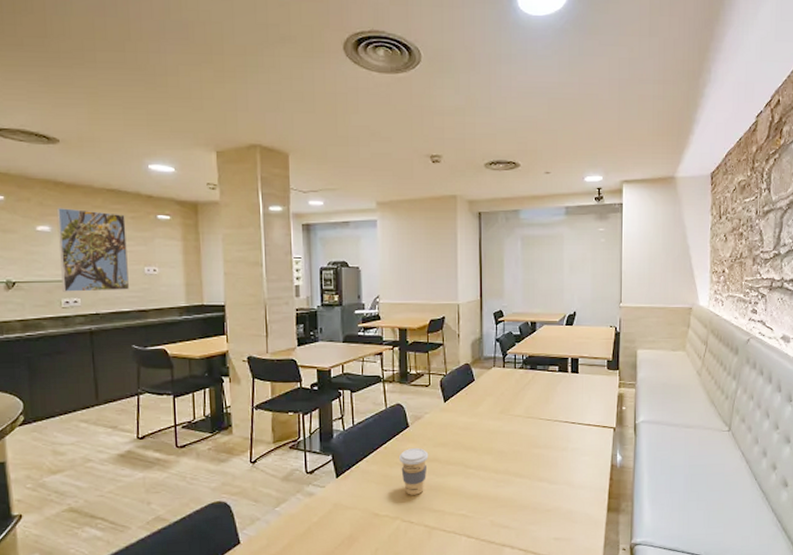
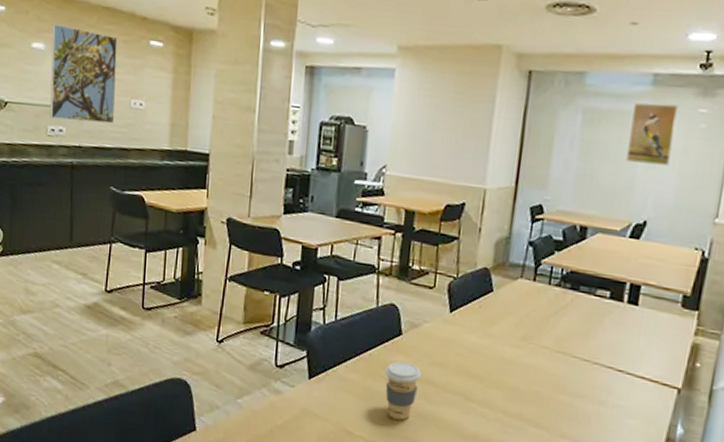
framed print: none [556,227,585,271] -> present [626,103,678,166]

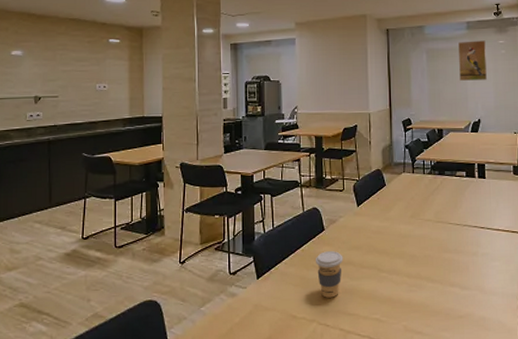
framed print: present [50,24,118,124] -> none [28,35,84,107]

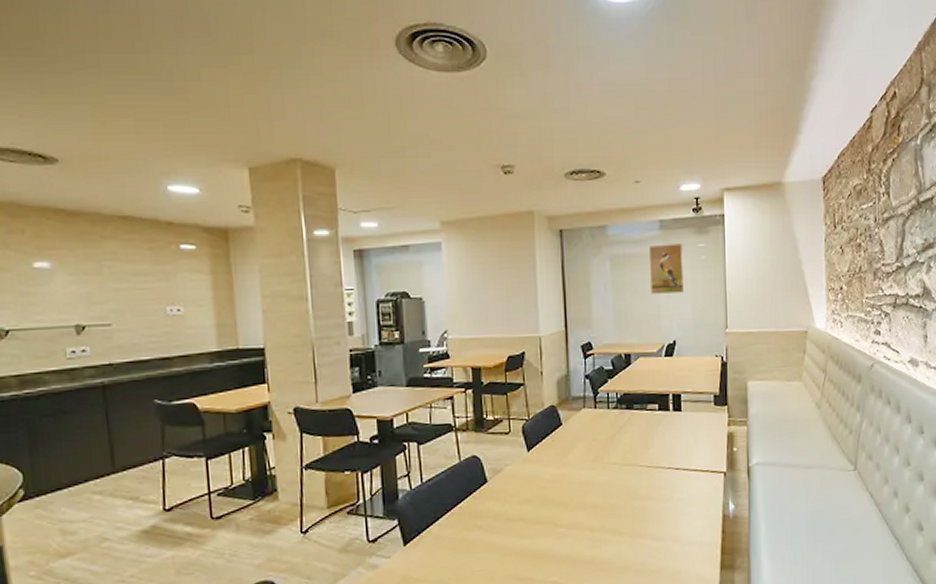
coffee cup: present [316,251,343,298] -> none [477,506,512,562]

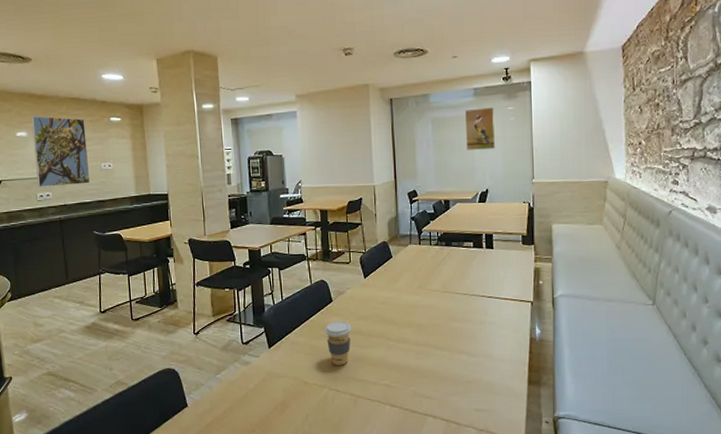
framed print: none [57,240,150,340] -> present [31,116,91,187]
coffee cup: none [477,506,512,562] -> present [325,321,352,365]

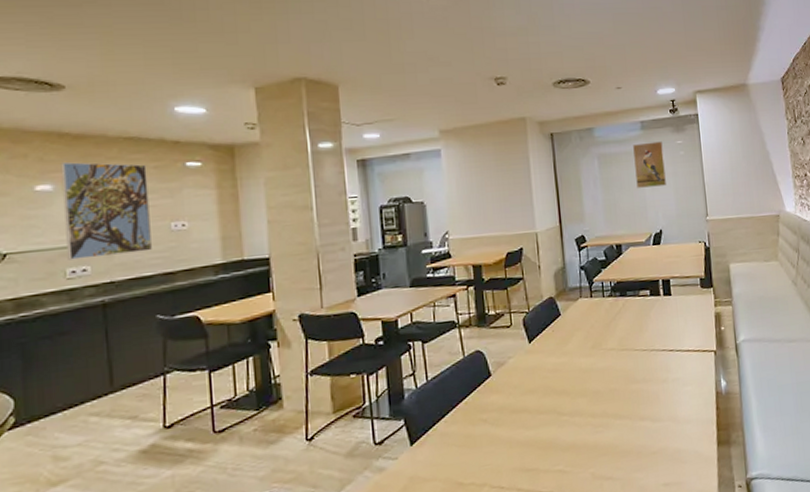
coffee cup: present [325,321,352,365] -> none [483,398,516,456]

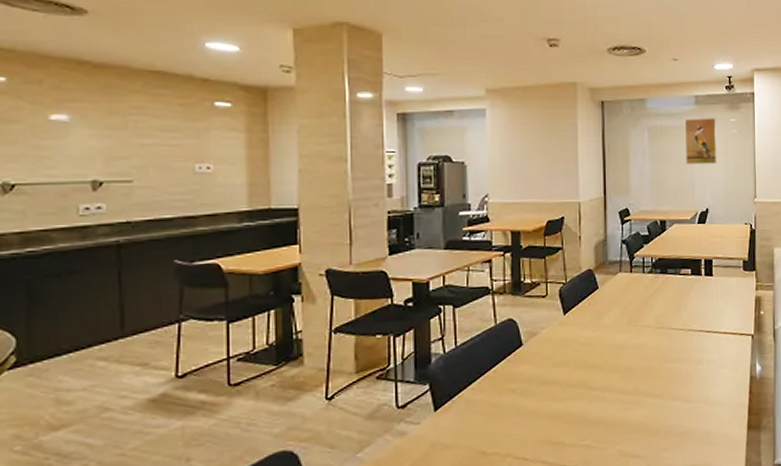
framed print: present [60,162,153,260] -> none [78,92,175,196]

